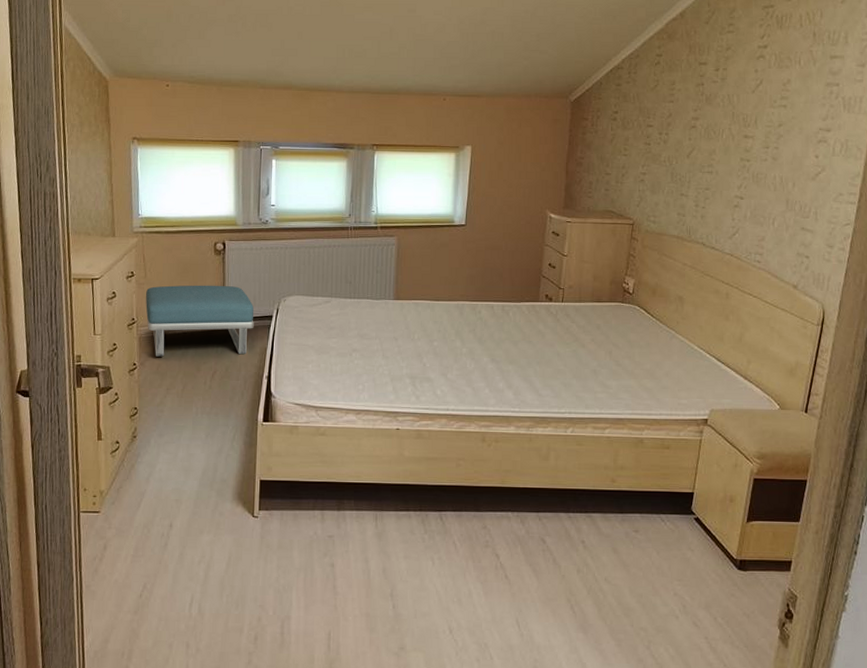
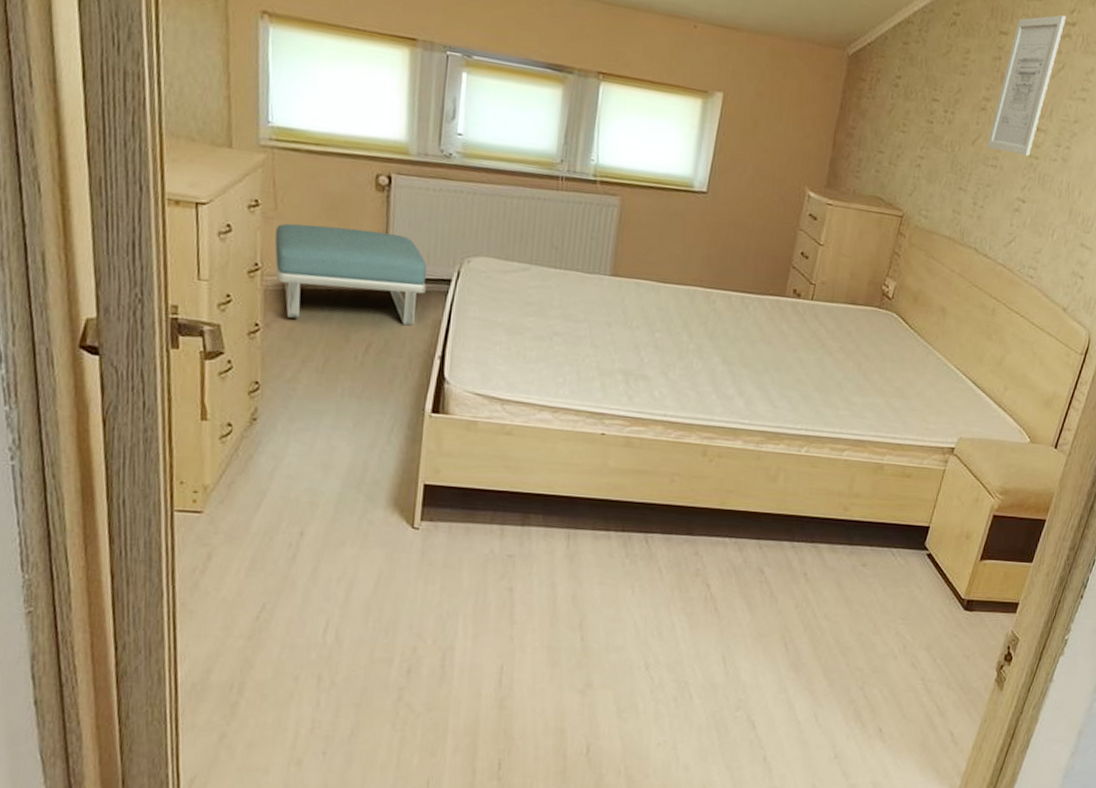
wall art: none [700,42,758,160] -> present [986,15,1067,156]

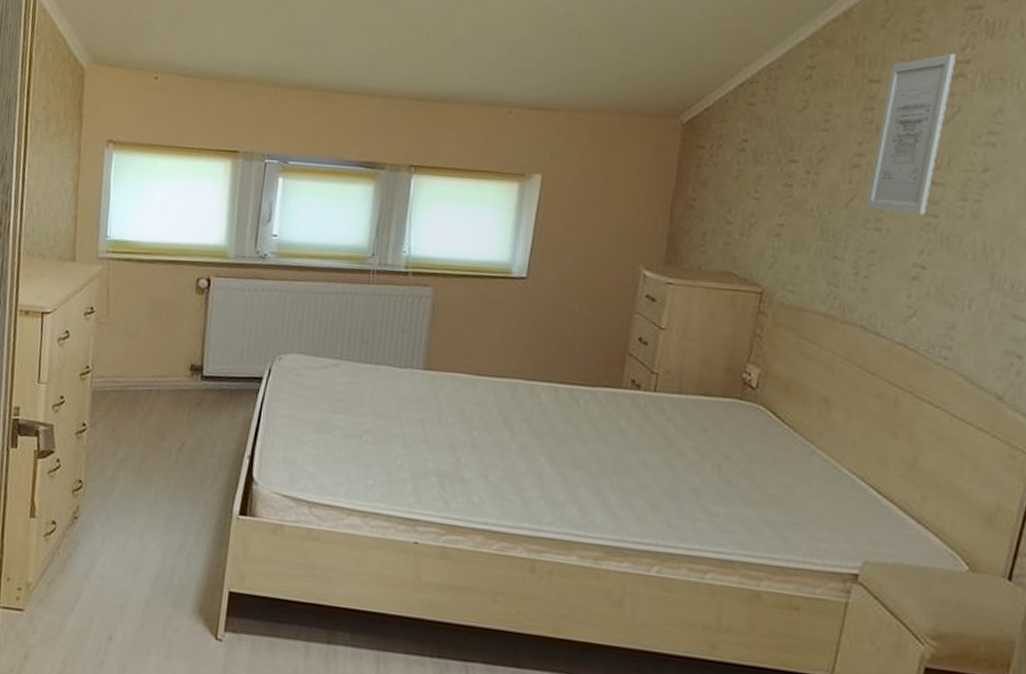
footstool: present [274,223,427,326] -> none [103,327,240,425]

